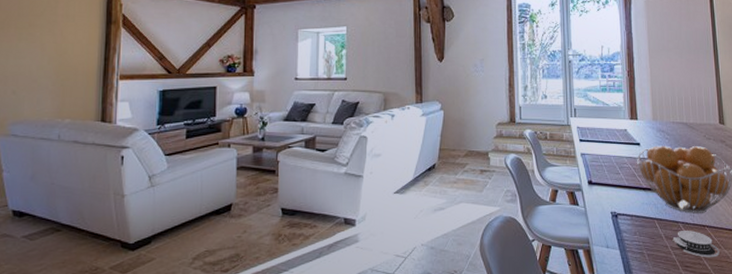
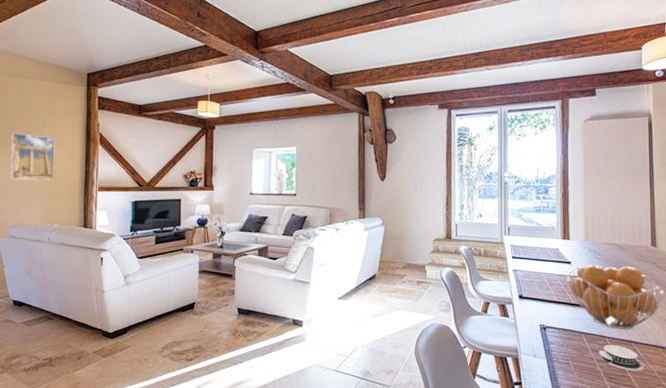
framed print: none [13,15,69,69] -> present [10,133,55,181]

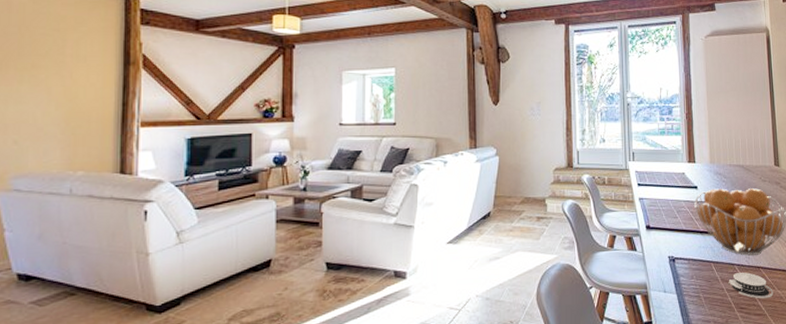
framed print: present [10,133,55,181] -> none [14,55,80,116]

